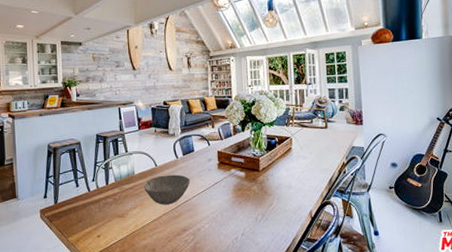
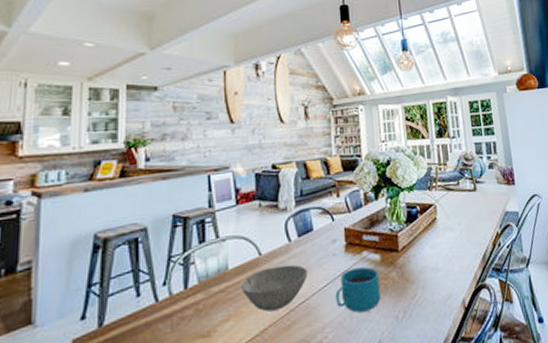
cup: none [210,180,245,212] -> present [335,267,381,313]

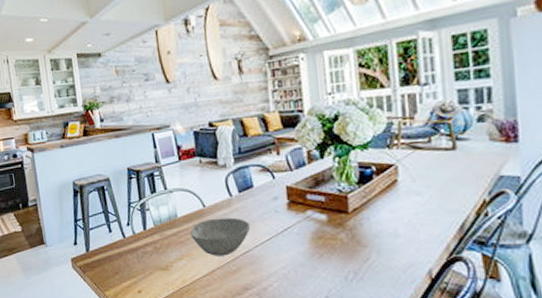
cup: present [335,267,381,313] -> none [278,225,328,268]

